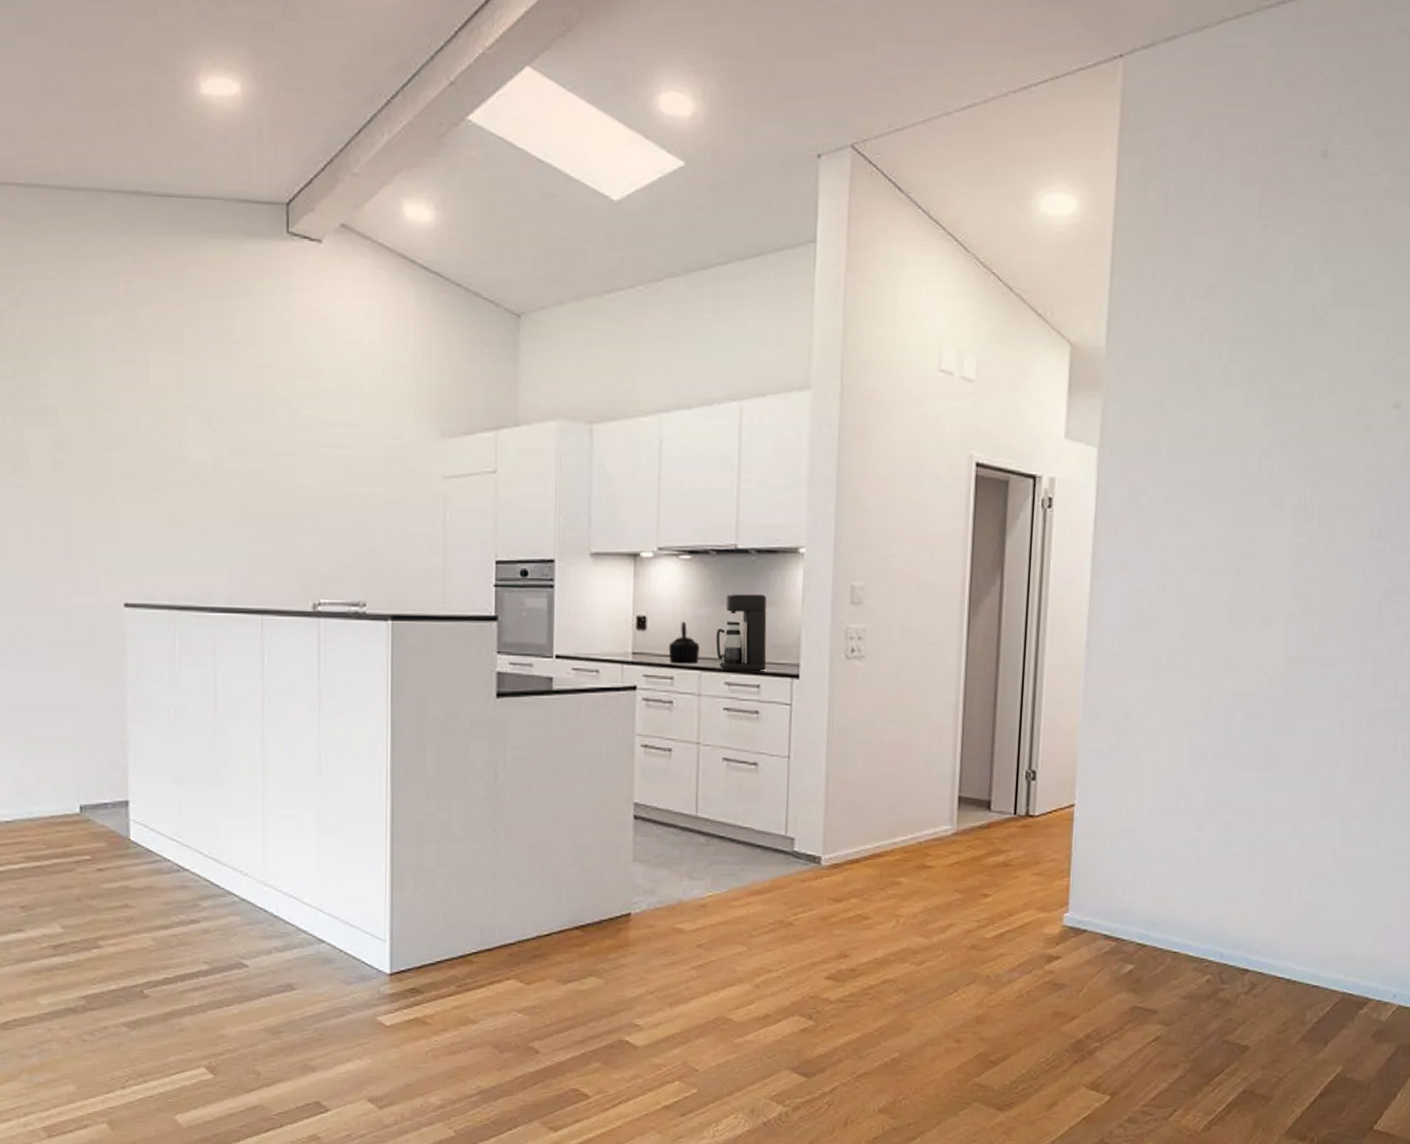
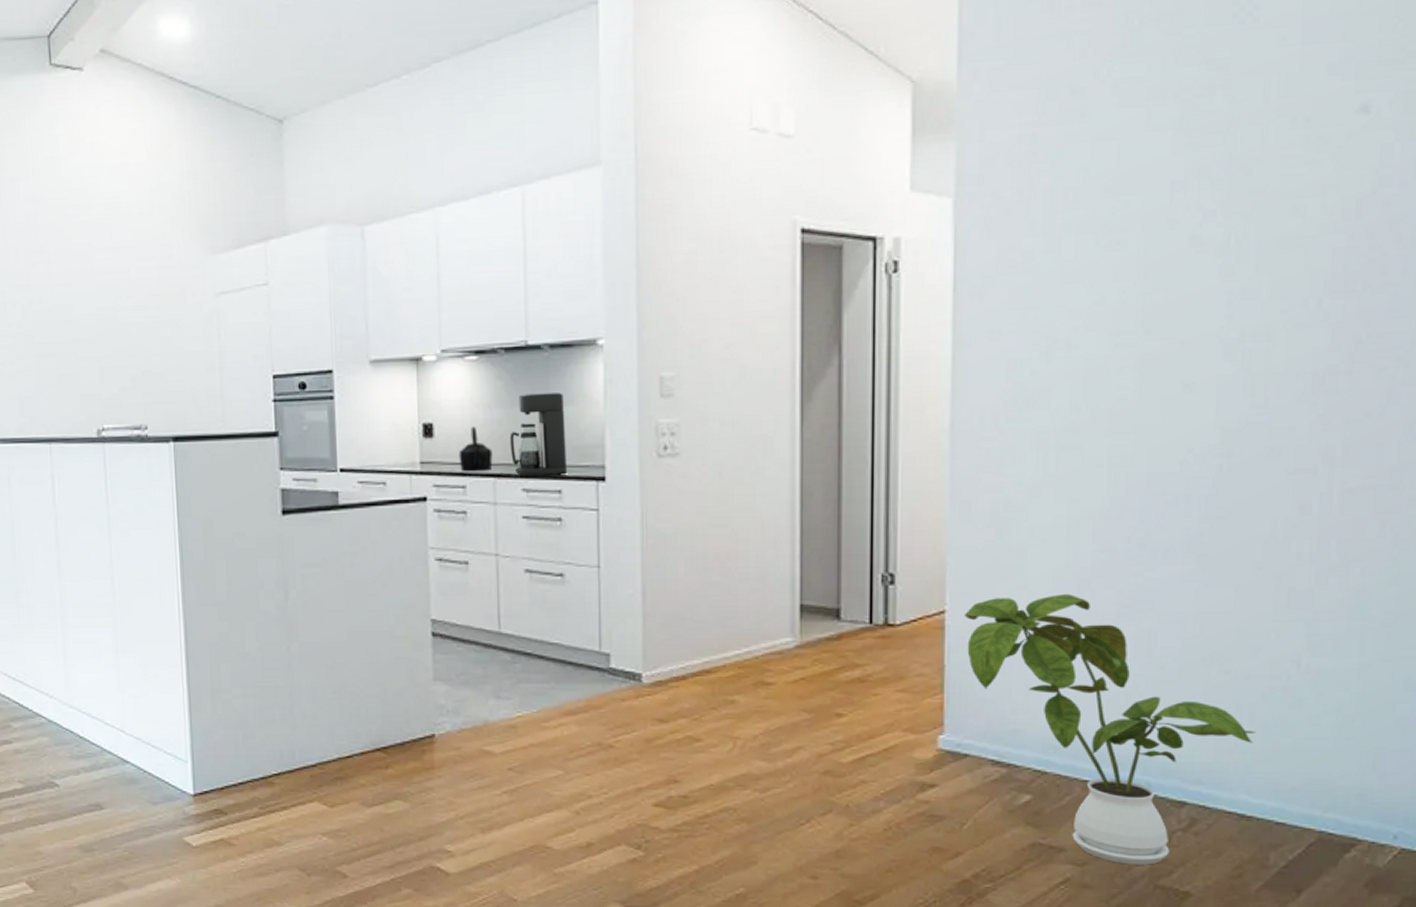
house plant: none [1089,792,1301,1024] -> present [965,594,1256,865]

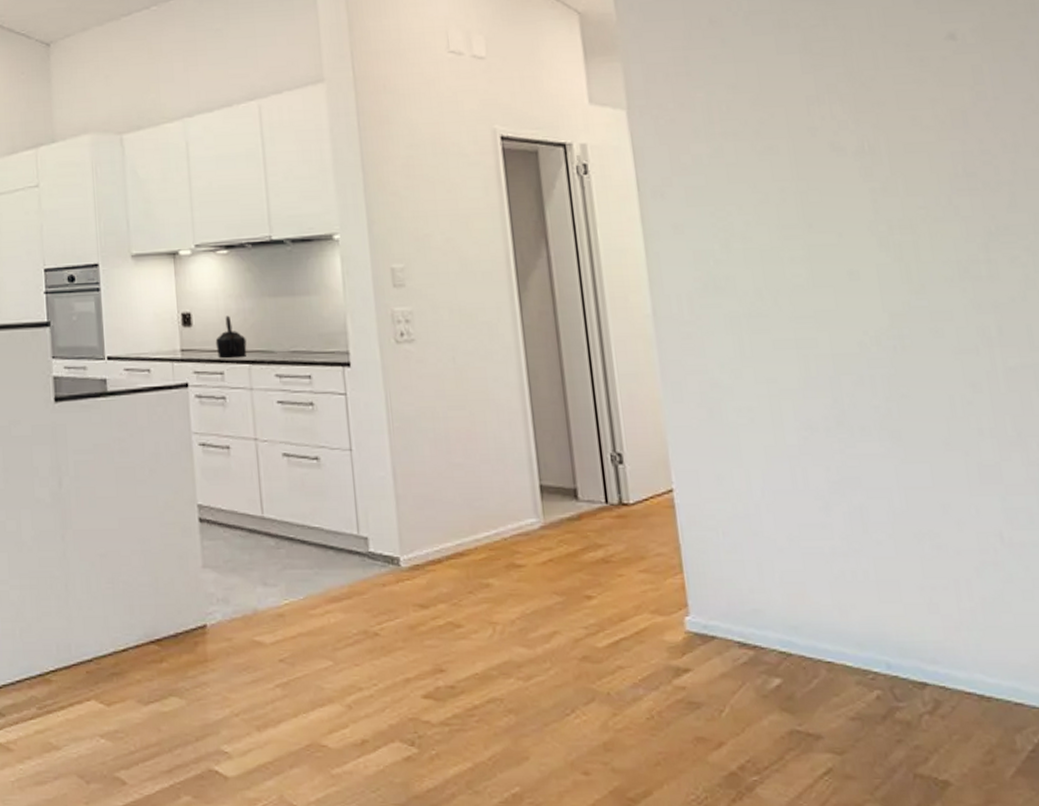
coffee maker: present [509,393,568,477] -> none [260,283,316,363]
house plant: present [965,594,1256,865] -> none [691,472,977,752]

